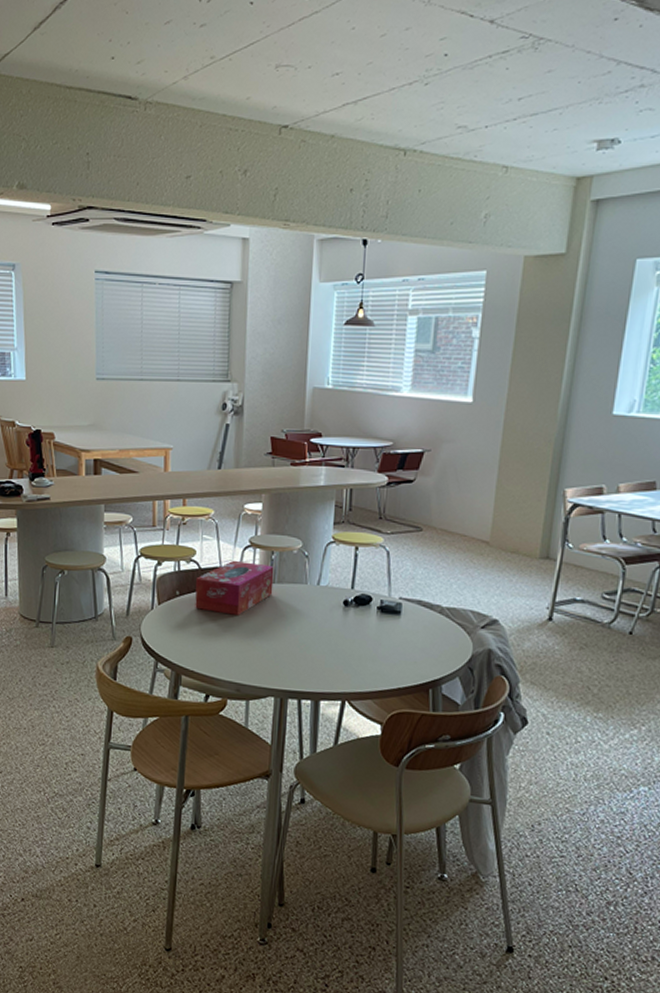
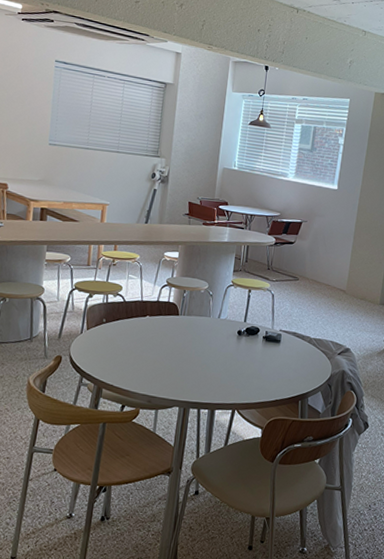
tissue box: present [195,560,274,615] -> none [118,295,185,340]

